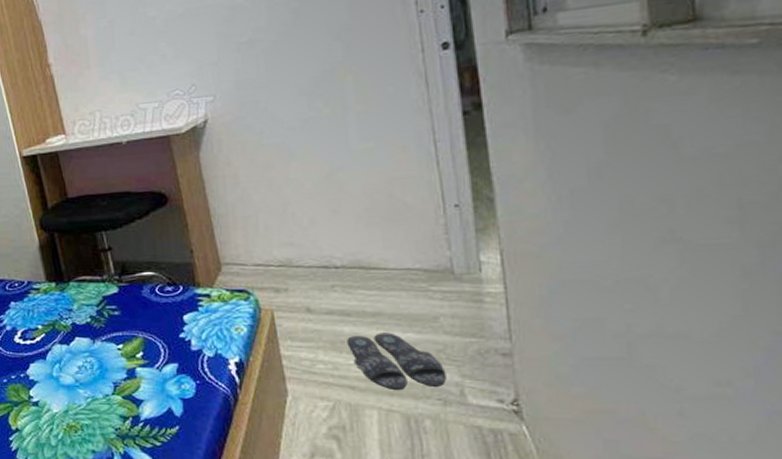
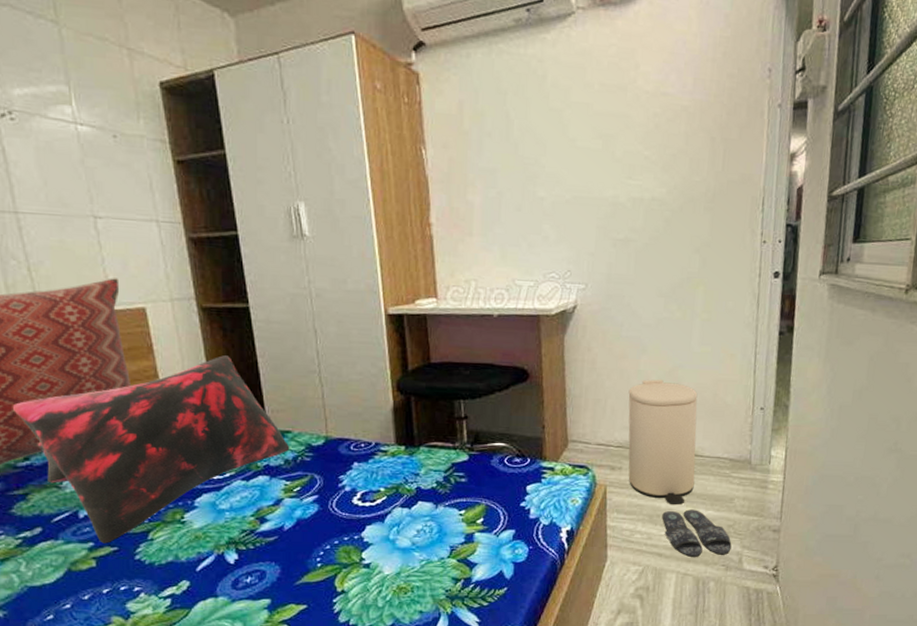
pedal bin: none [281,186,382,329] -> present [628,379,698,505]

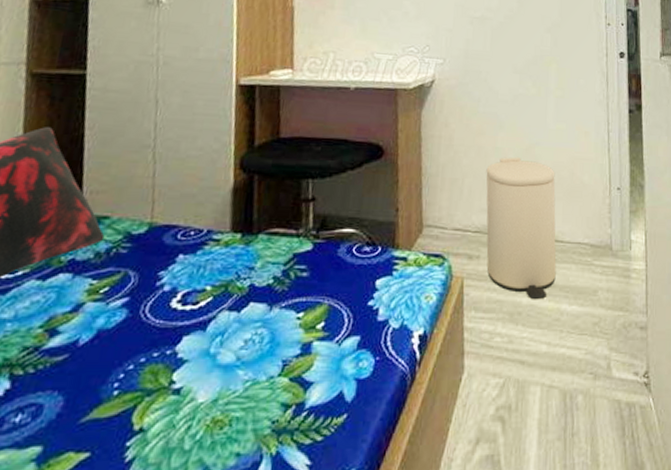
slippers: present [662,509,732,557] -> none [523,305,599,364]

